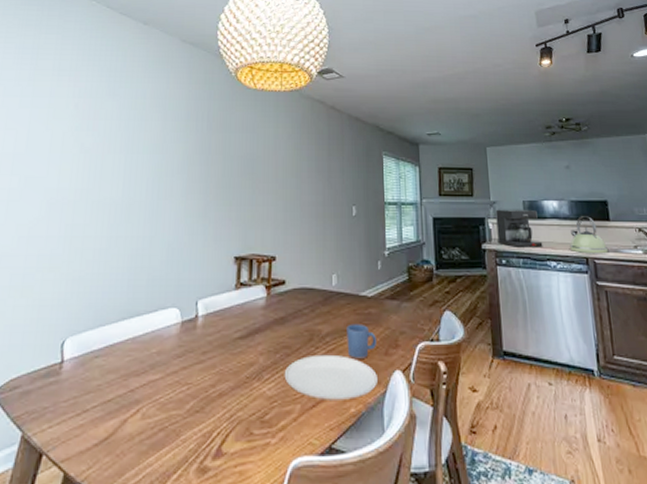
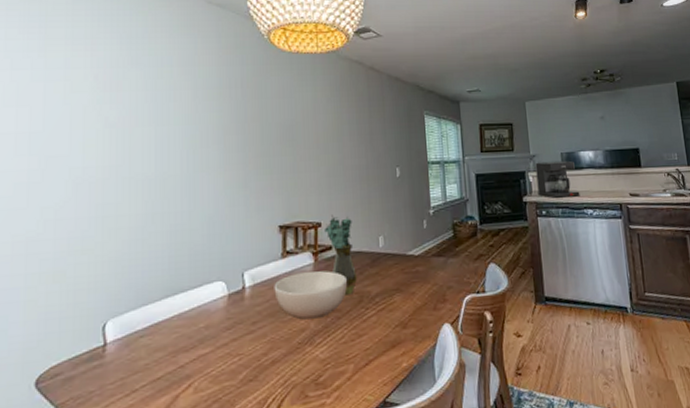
bowl: none [225,306,299,354] -> present [274,271,348,320]
vase: none [279,249,308,332] -> present [325,214,357,295]
plate: present [284,354,377,400] -> none [335,314,427,358]
mug: present [346,323,376,360] -> none [395,282,425,317]
kettle: present [569,215,609,254] -> none [604,163,641,200]

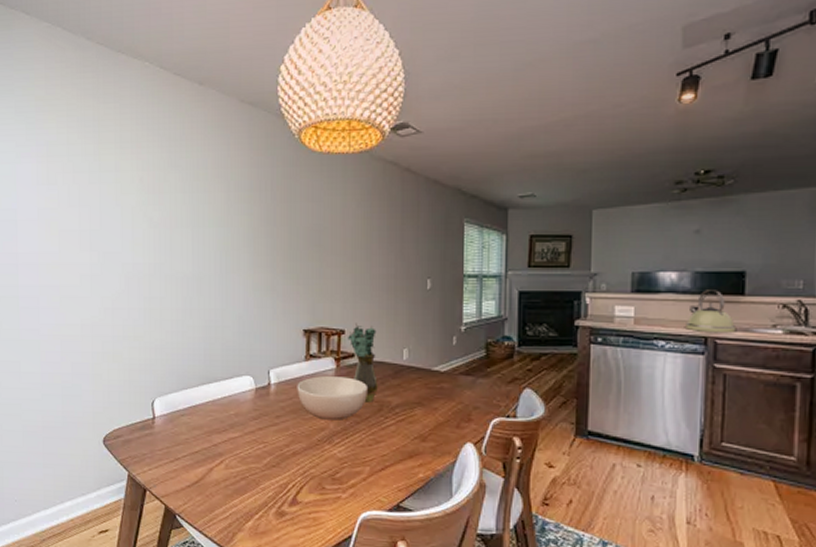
coffee maker: present [535,160,580,198] -> none [595,282,651,325]
kettle: none [604,163,641,200] -> present [684,288,737,334]

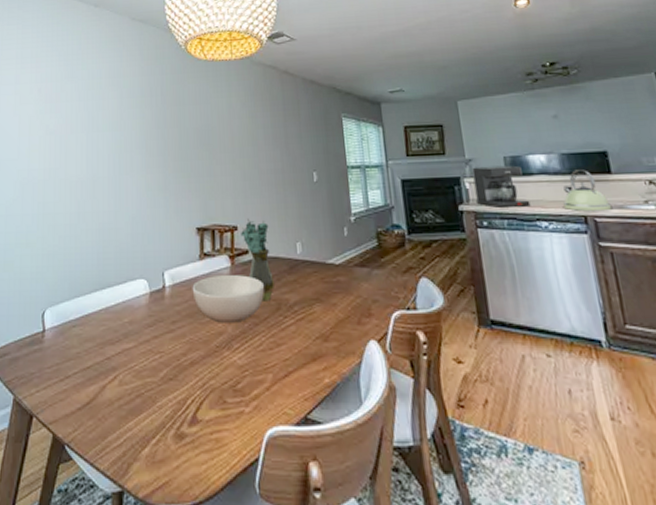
coffee maker: none [595,282,651,325] -> present [472,165,531,208]

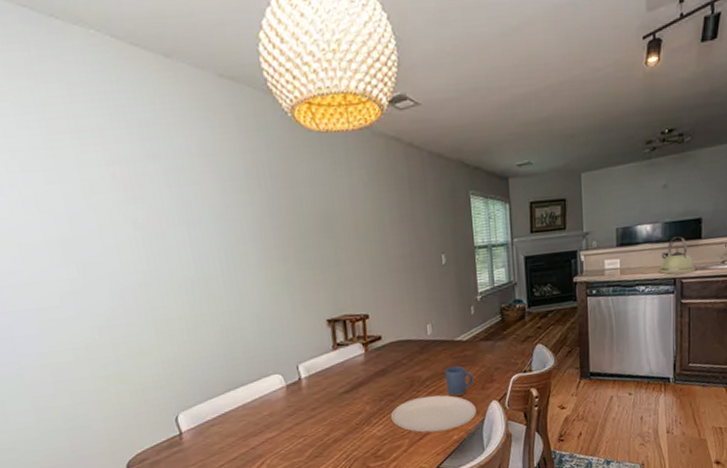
bowl: present [192,275,265,323] -> none [328,359,399,404]
vase: present [241,218,274,301] -> none [372,306,408,381]
plate: none [253,323,351,370] -> present [390,395,476,433]
mug: none [315,292,348,329] -> present [444,365,474,397]
coffee maker: present [472,165,531,208] -> none [588,236,633,277]

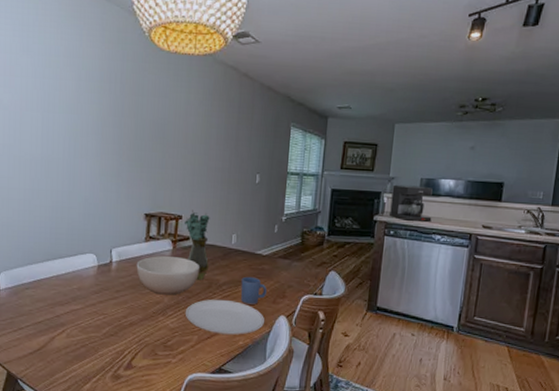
bowl: none [328,359,399,404] -> present [136,256,200,295]
vase: none [372,306,408,381] -> present [185,210,210,280]
coffee maker: none [588,236,633,277] -> present [390,184,433,222]
kettle: present [658,235,697,275] -> none [455,194,494,232]

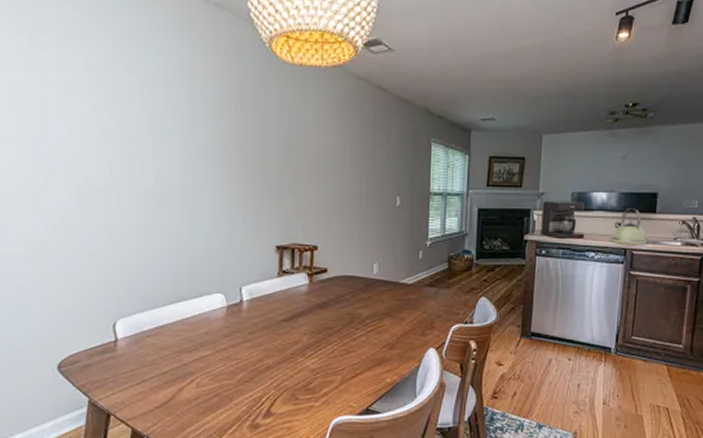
bowl: present [136,256,200,295] -> none [270,292,341,334]
vase: present [185,210,210,280] -> none [321,239,349,315]
plate: present [185,299,264,335] -> none [326,334,412,372]
mug: present [240,276,267,306] -> none [385,308,413,339]
kettle: none [455,194,494,232] -> present [609,207,649,246]

